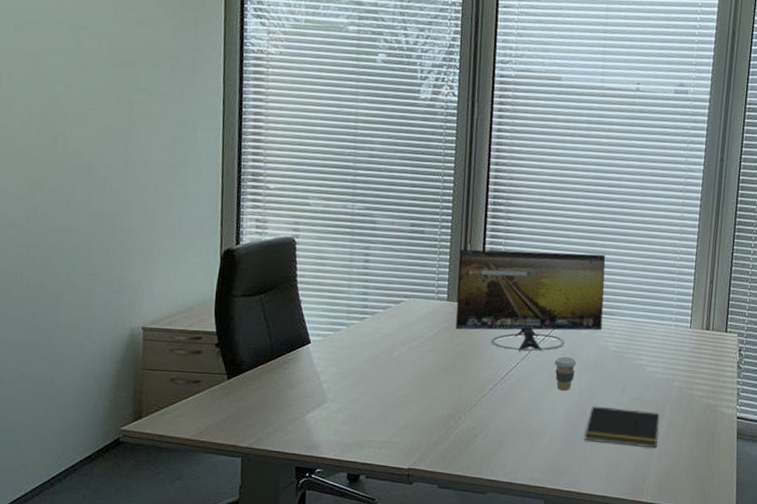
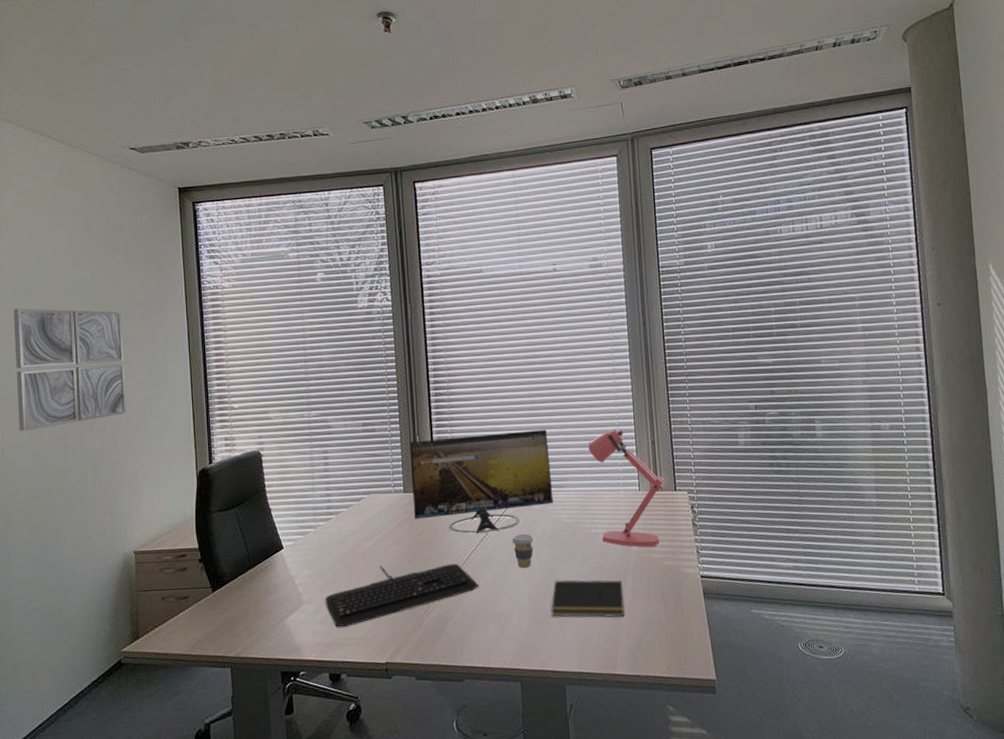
wall art: none [14,40,146,182] -> present [14,308,126,431]
keyboard: none [350,372,514,429] -> present [325,564,479,628]
desk lamp: none [644,263,718,384] -> present [587,429,665,547]

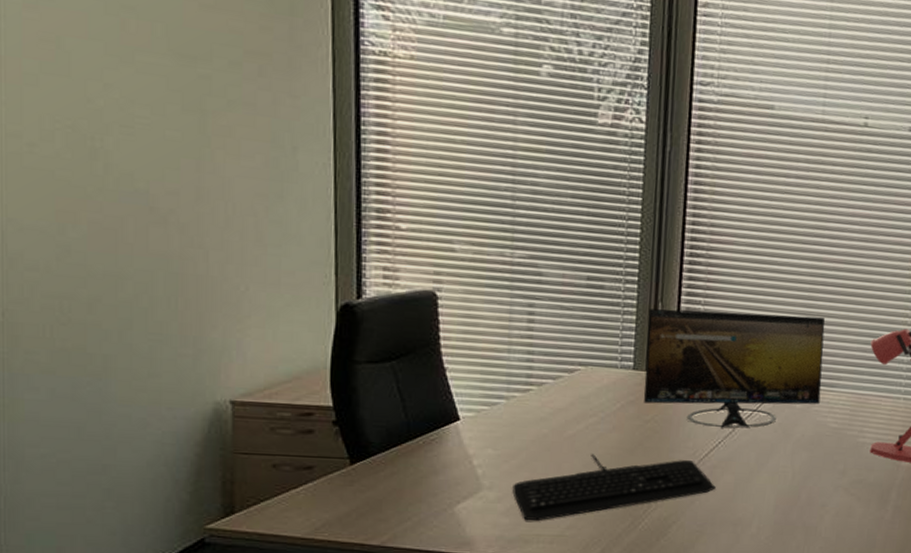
wall art: present [14,308,126,431] -> none [24,19,225,211]
coffee cup: present [511,533,534,568] -> none [763,434,790,473]
notepad: present [551,579,626,618] -> none [797,490,885,536]

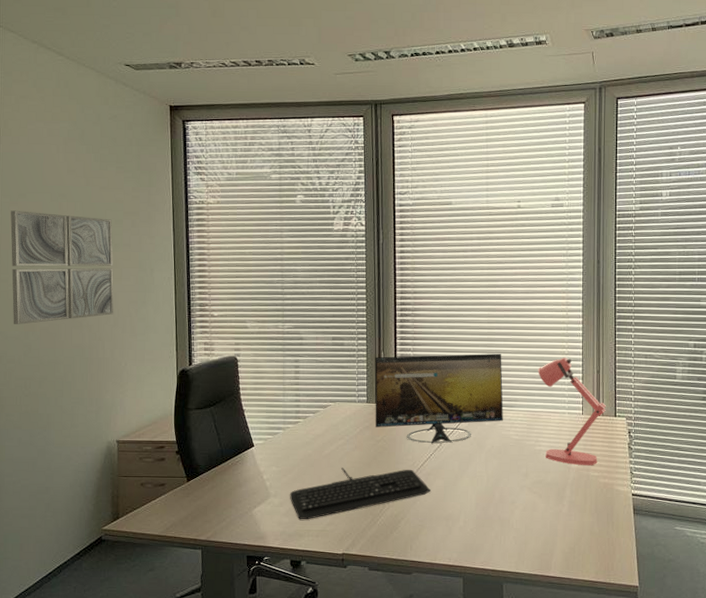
wall art: none [24,19,225,211] -> present [10,210,114,324]

